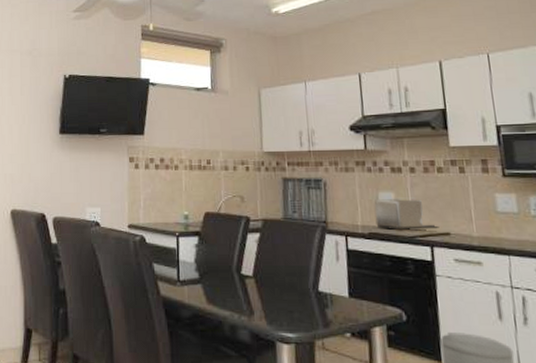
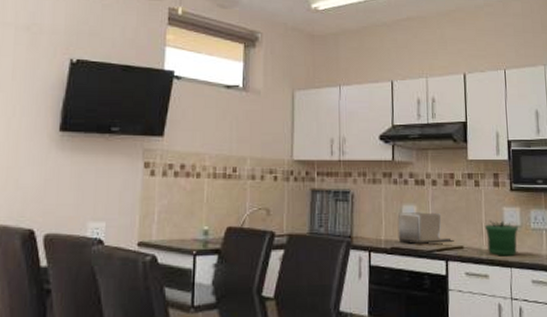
planter: none [473,207,518,245] -> present [484,220,520,258]

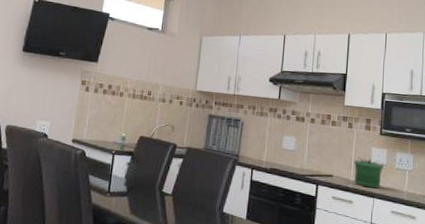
toaster: present [397,211,456,245] -> none [277,141,327,171]

